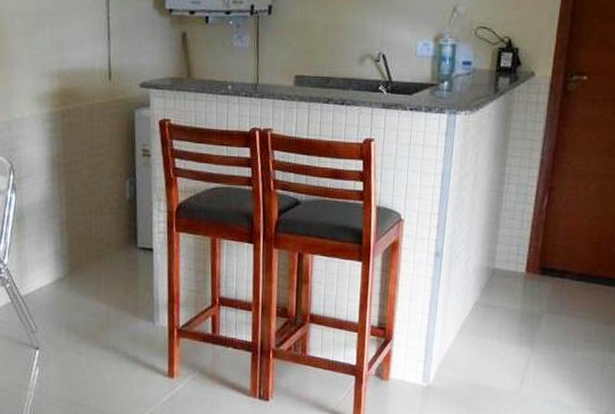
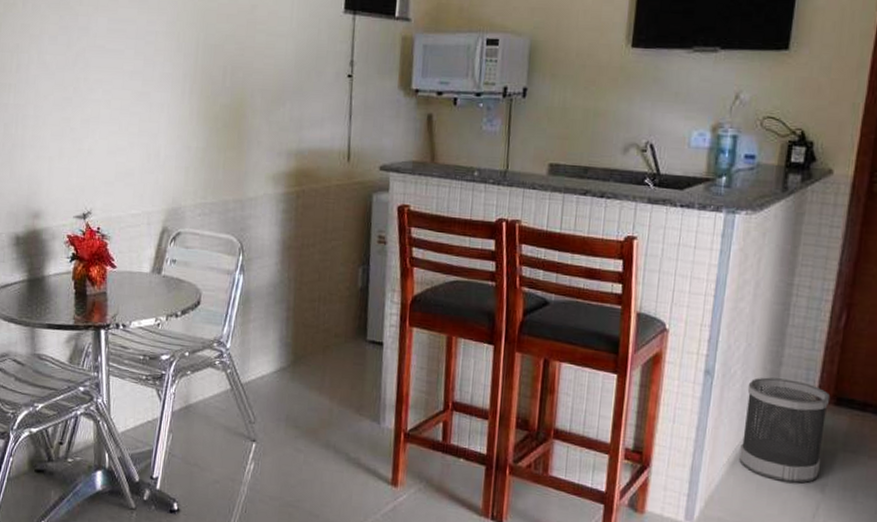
wastebasket: none [465,255,537,343] -> present [739,377,831,483]

